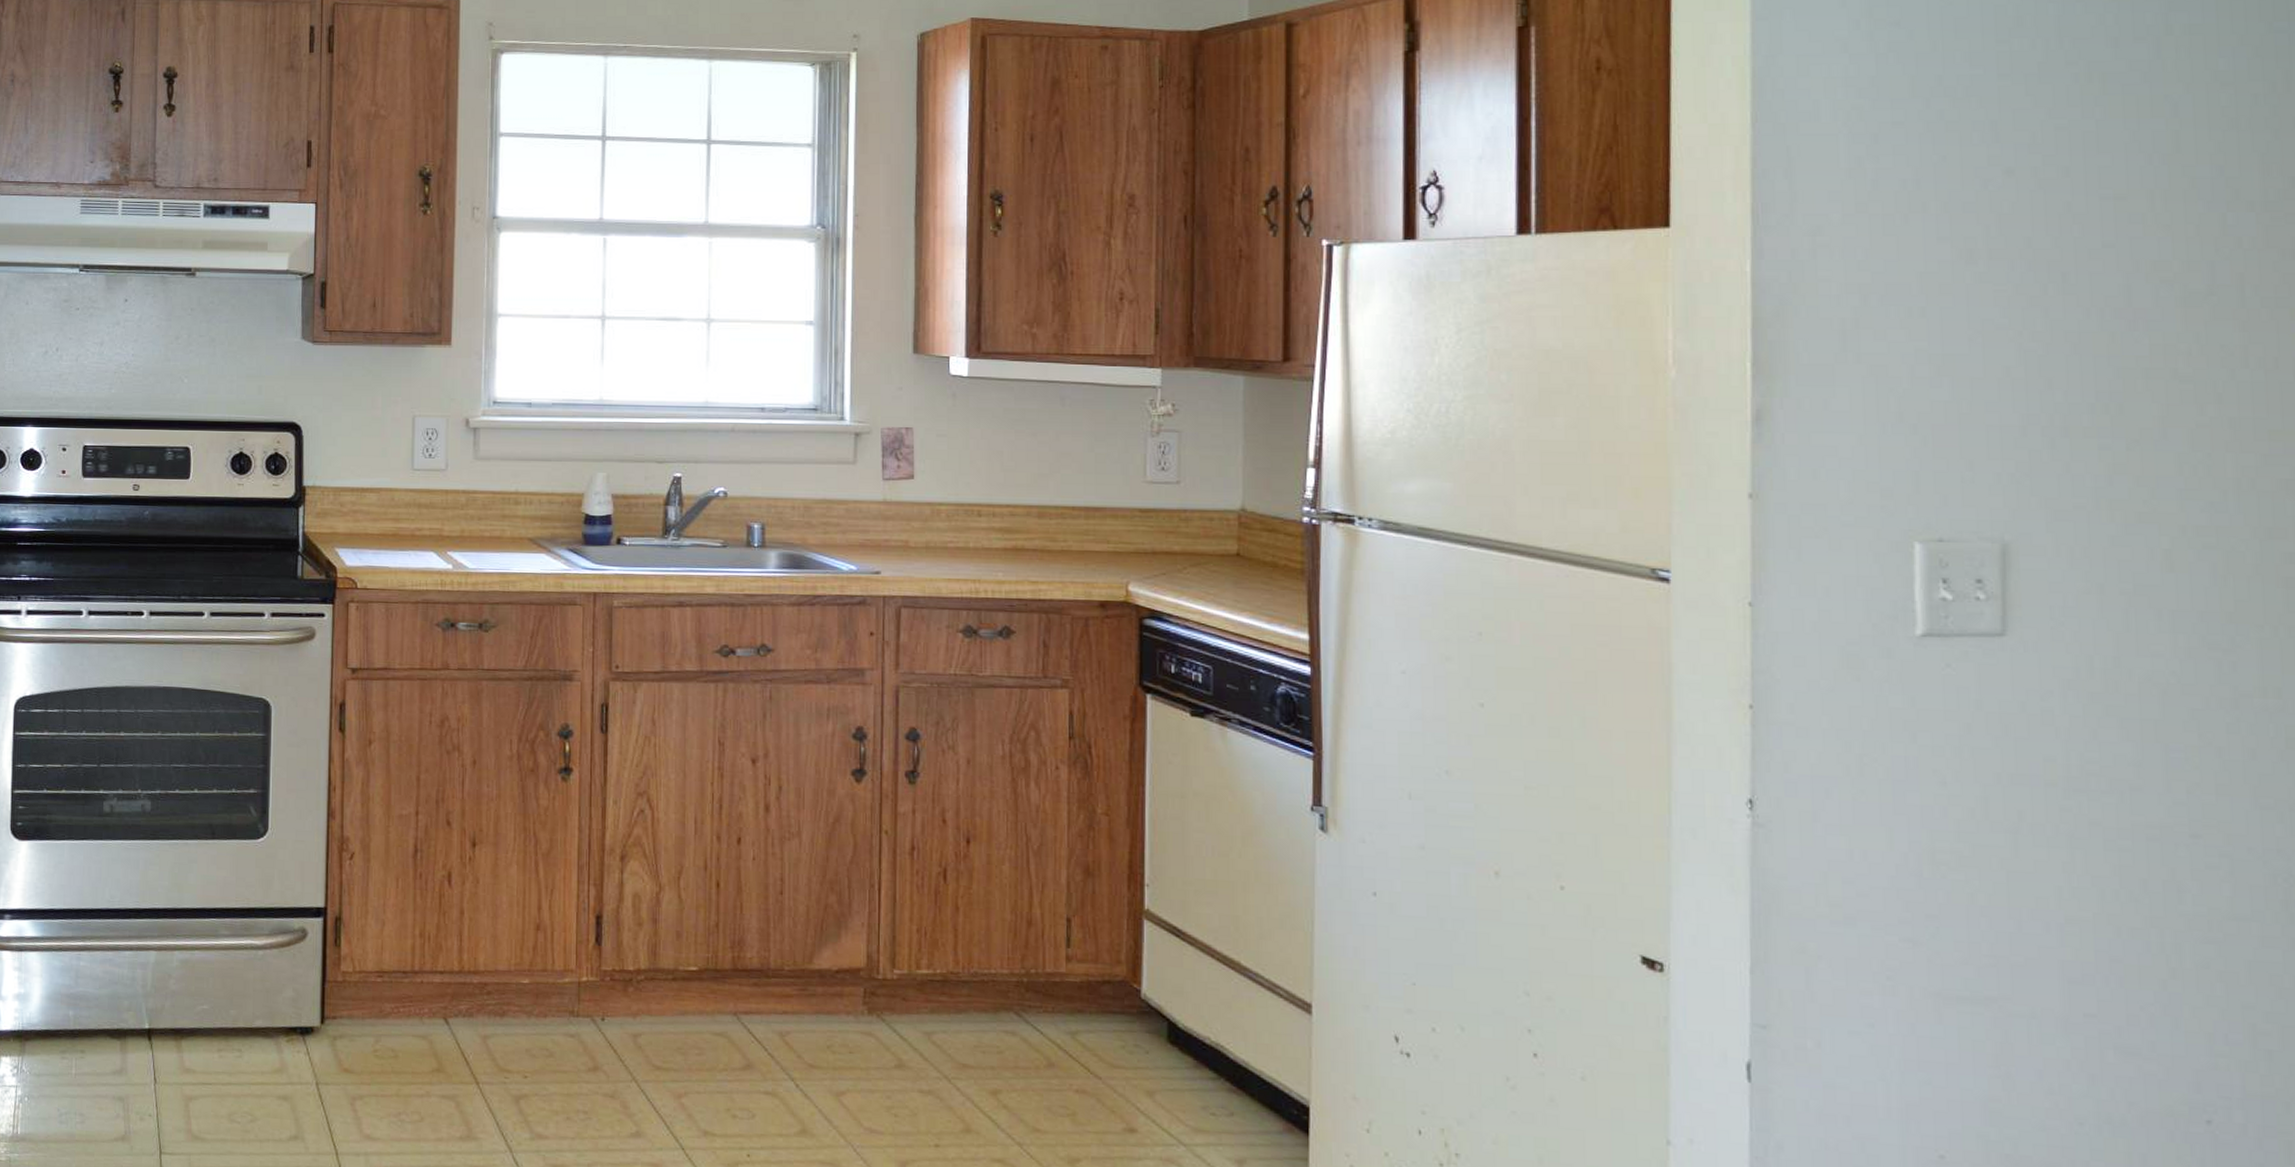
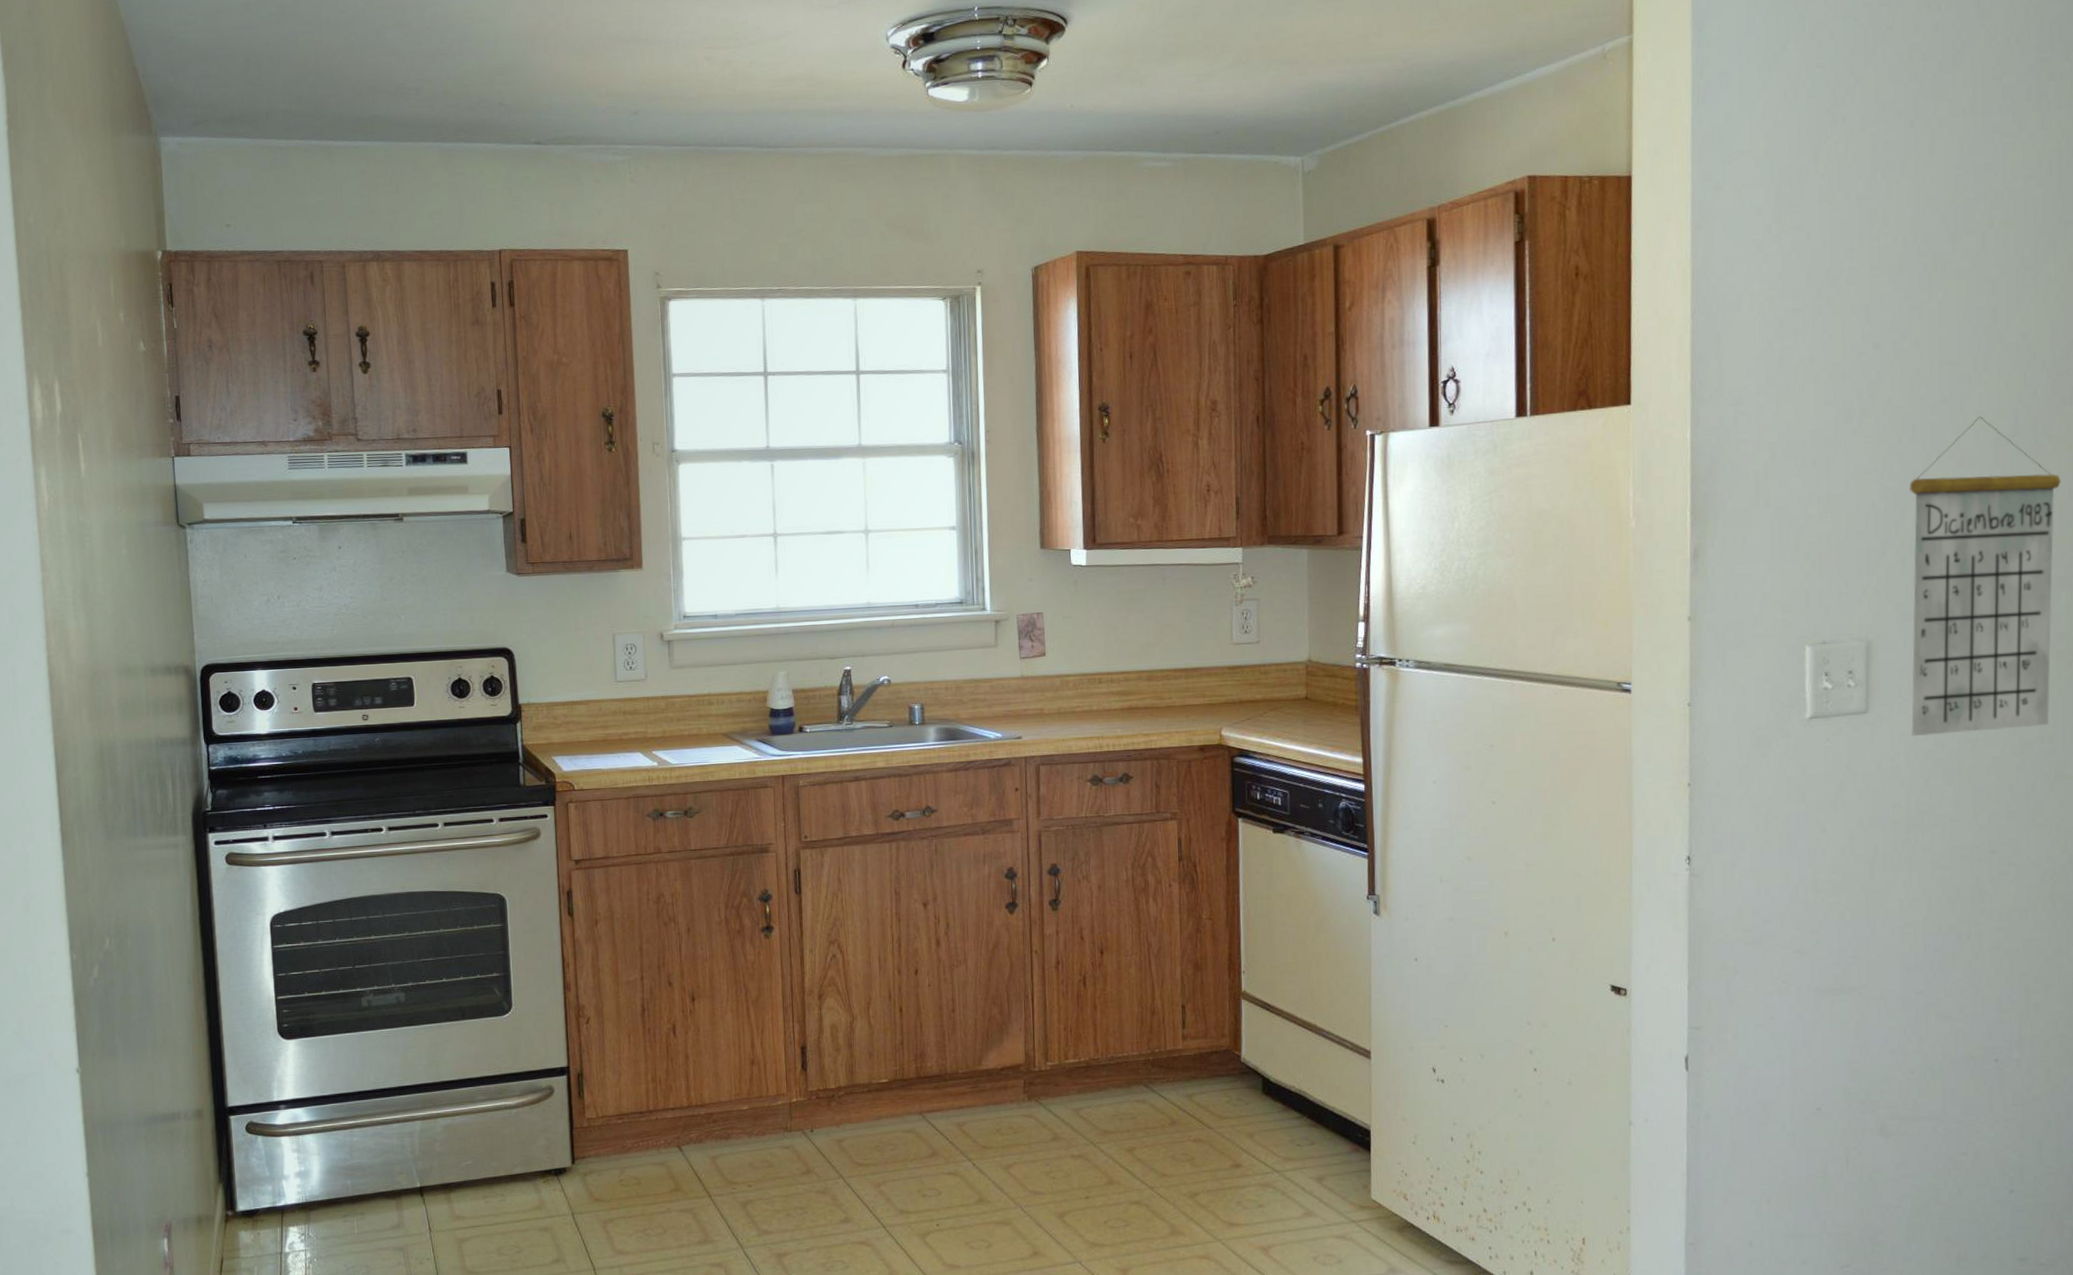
calendar: none [2060,268,2282,675] -> present [1909,416,2061,736]

